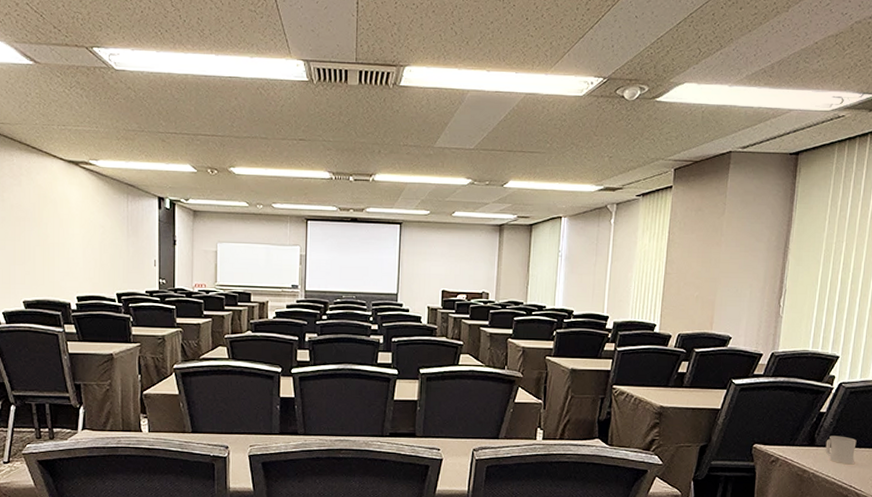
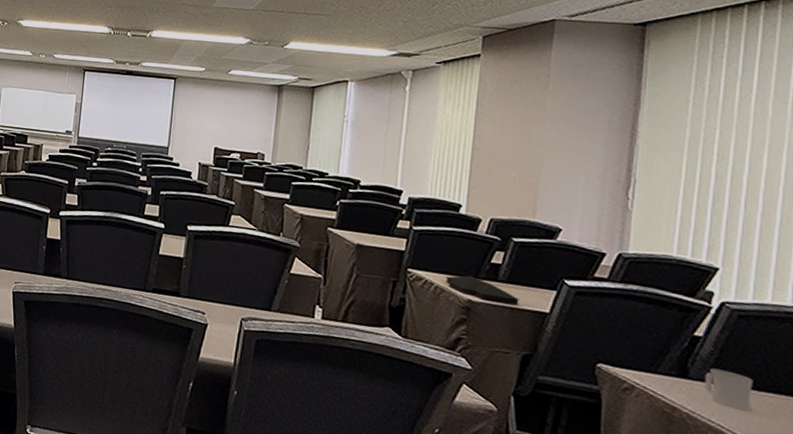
papers: none [642,385,700,405] -> present [445,275,521,305]

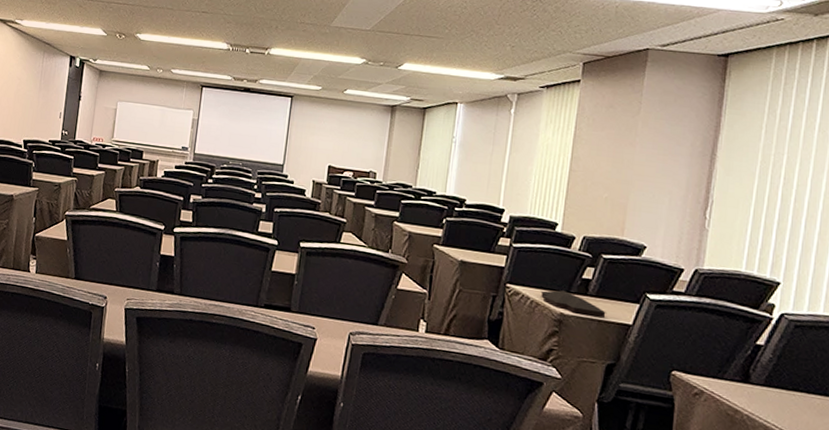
mug: present [704,368,753,413] -> none [763,373,805,414]

